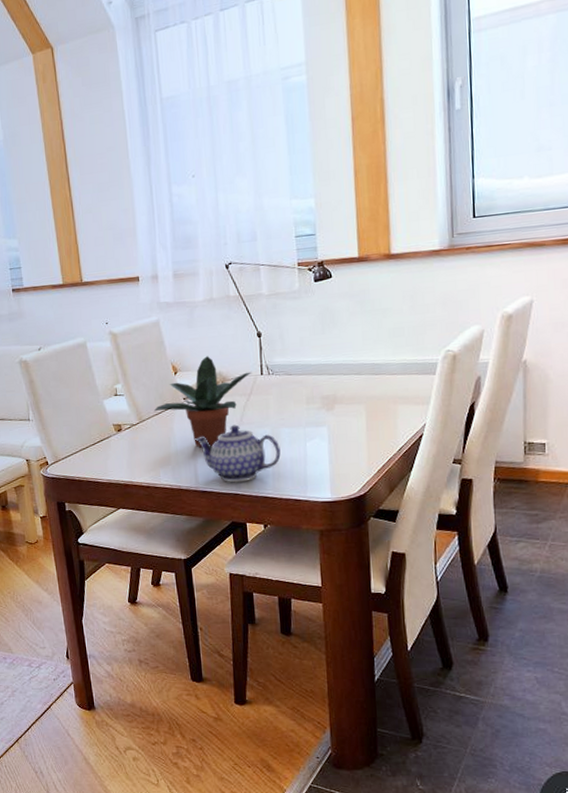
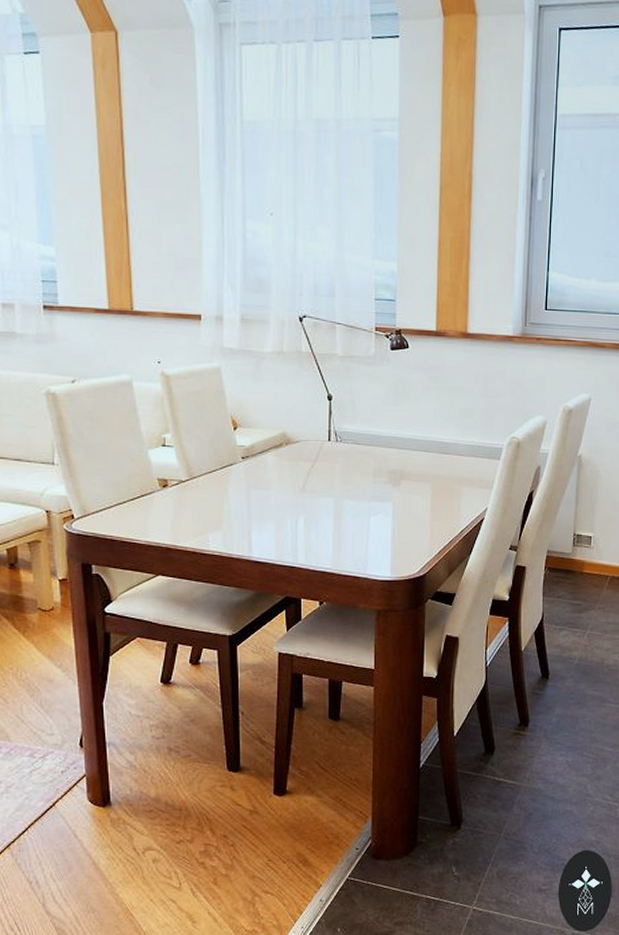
potted plant: present [154,356,252,448] -> none [207,414,319,514]
teapot: present [195,424,281,483] -> none [252,491,343,555]

